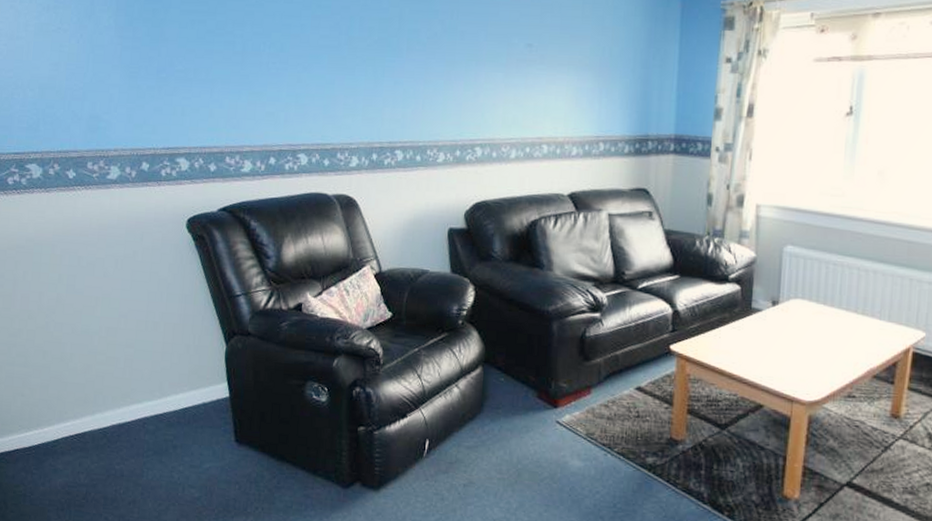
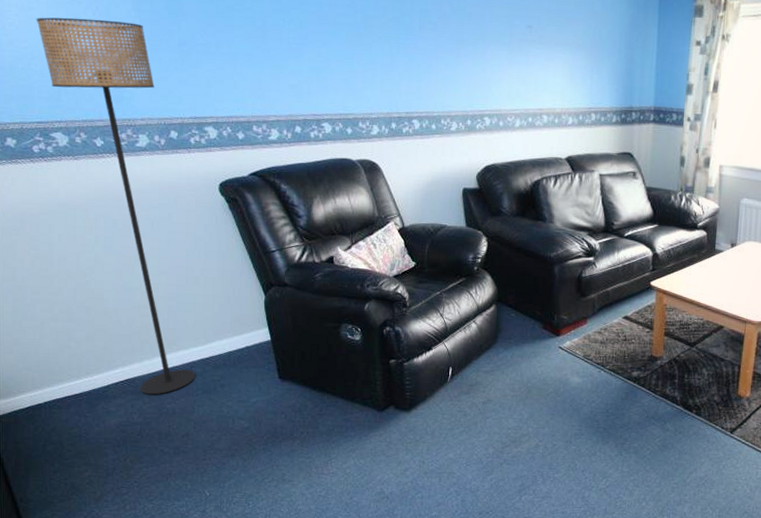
floor lamp: none [23,46,148,454] -> present [36,17,196,395]

